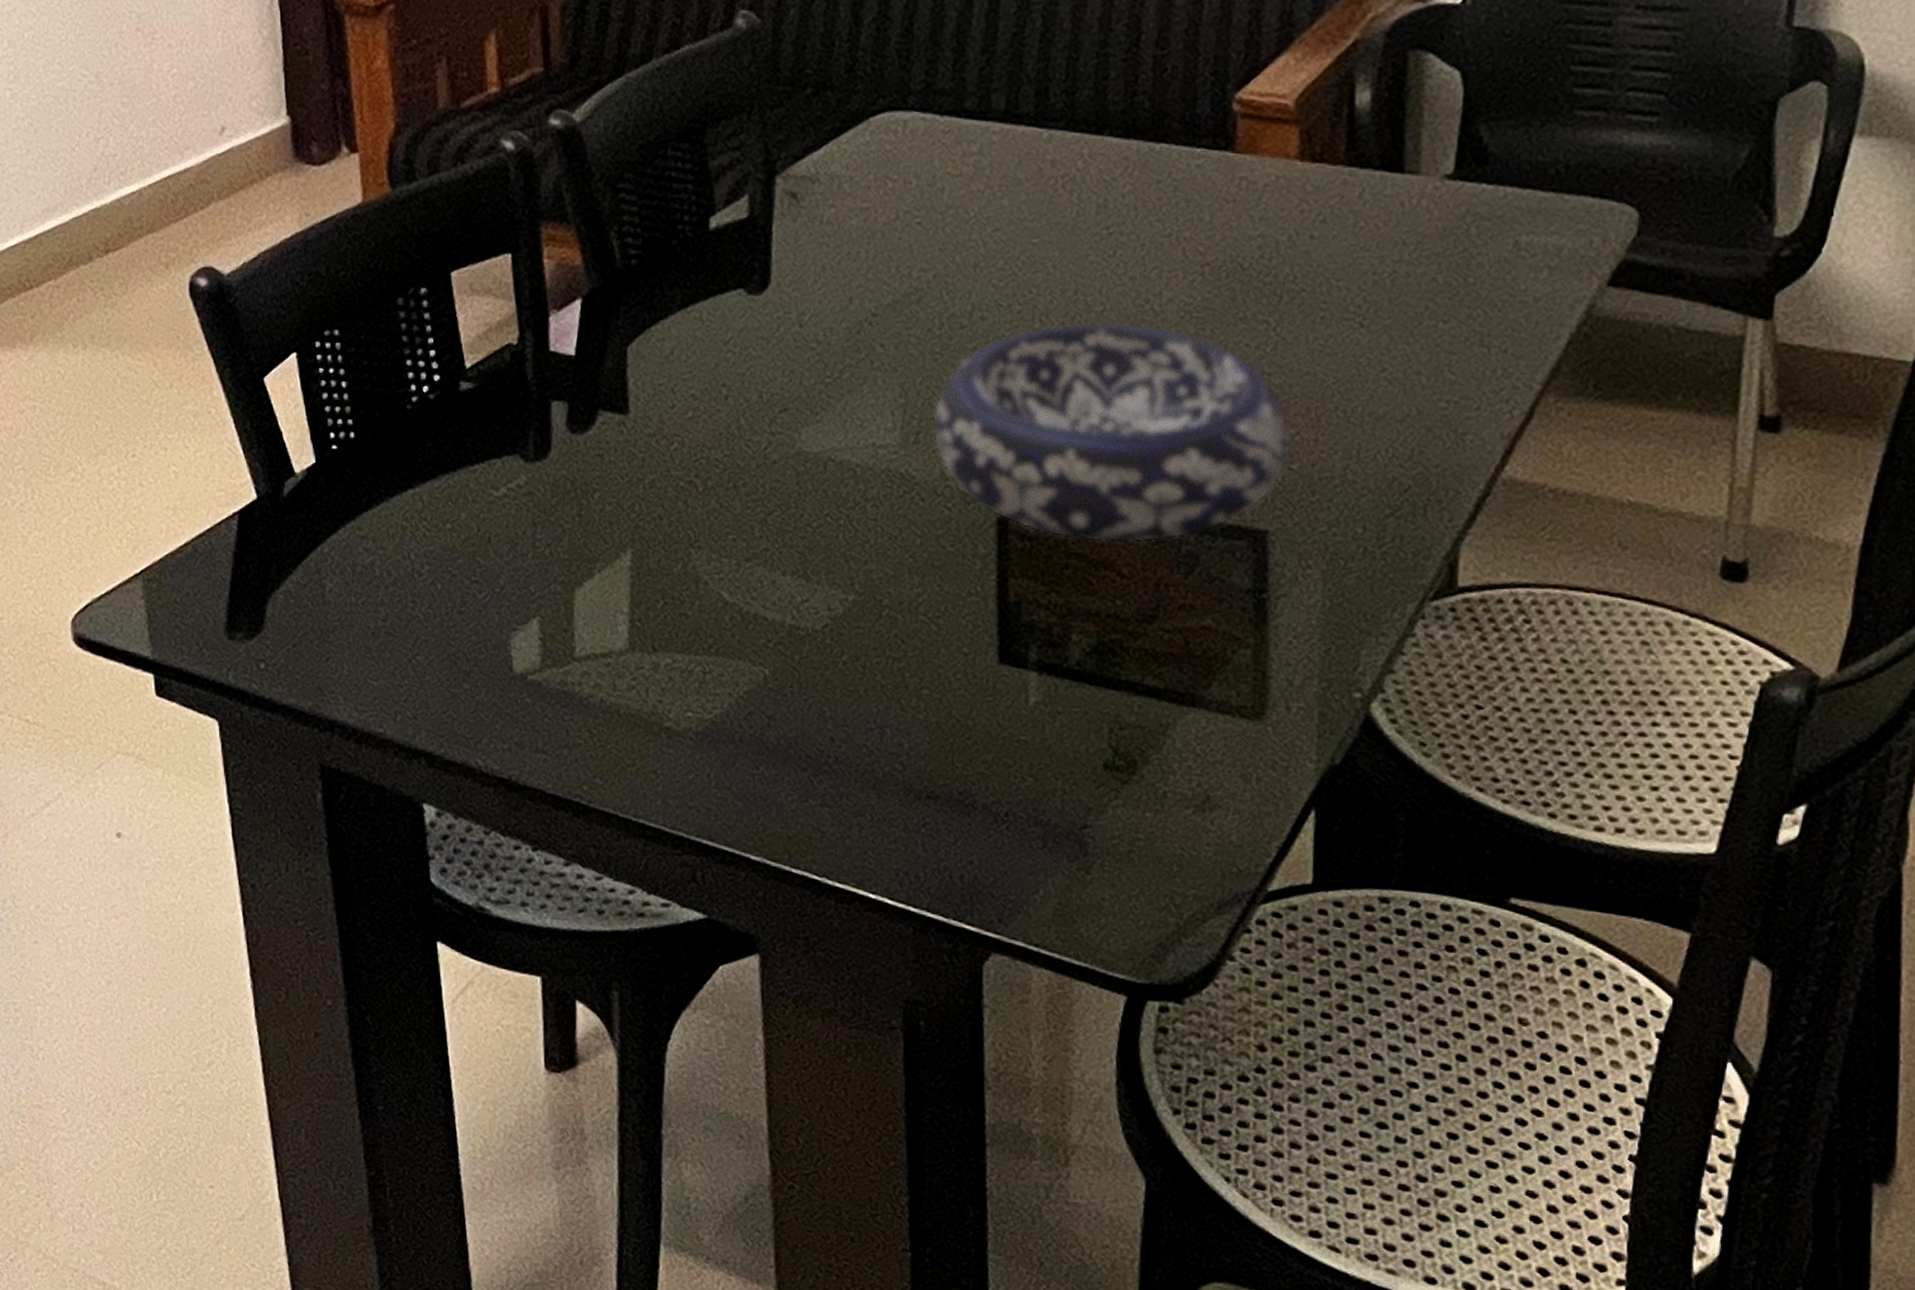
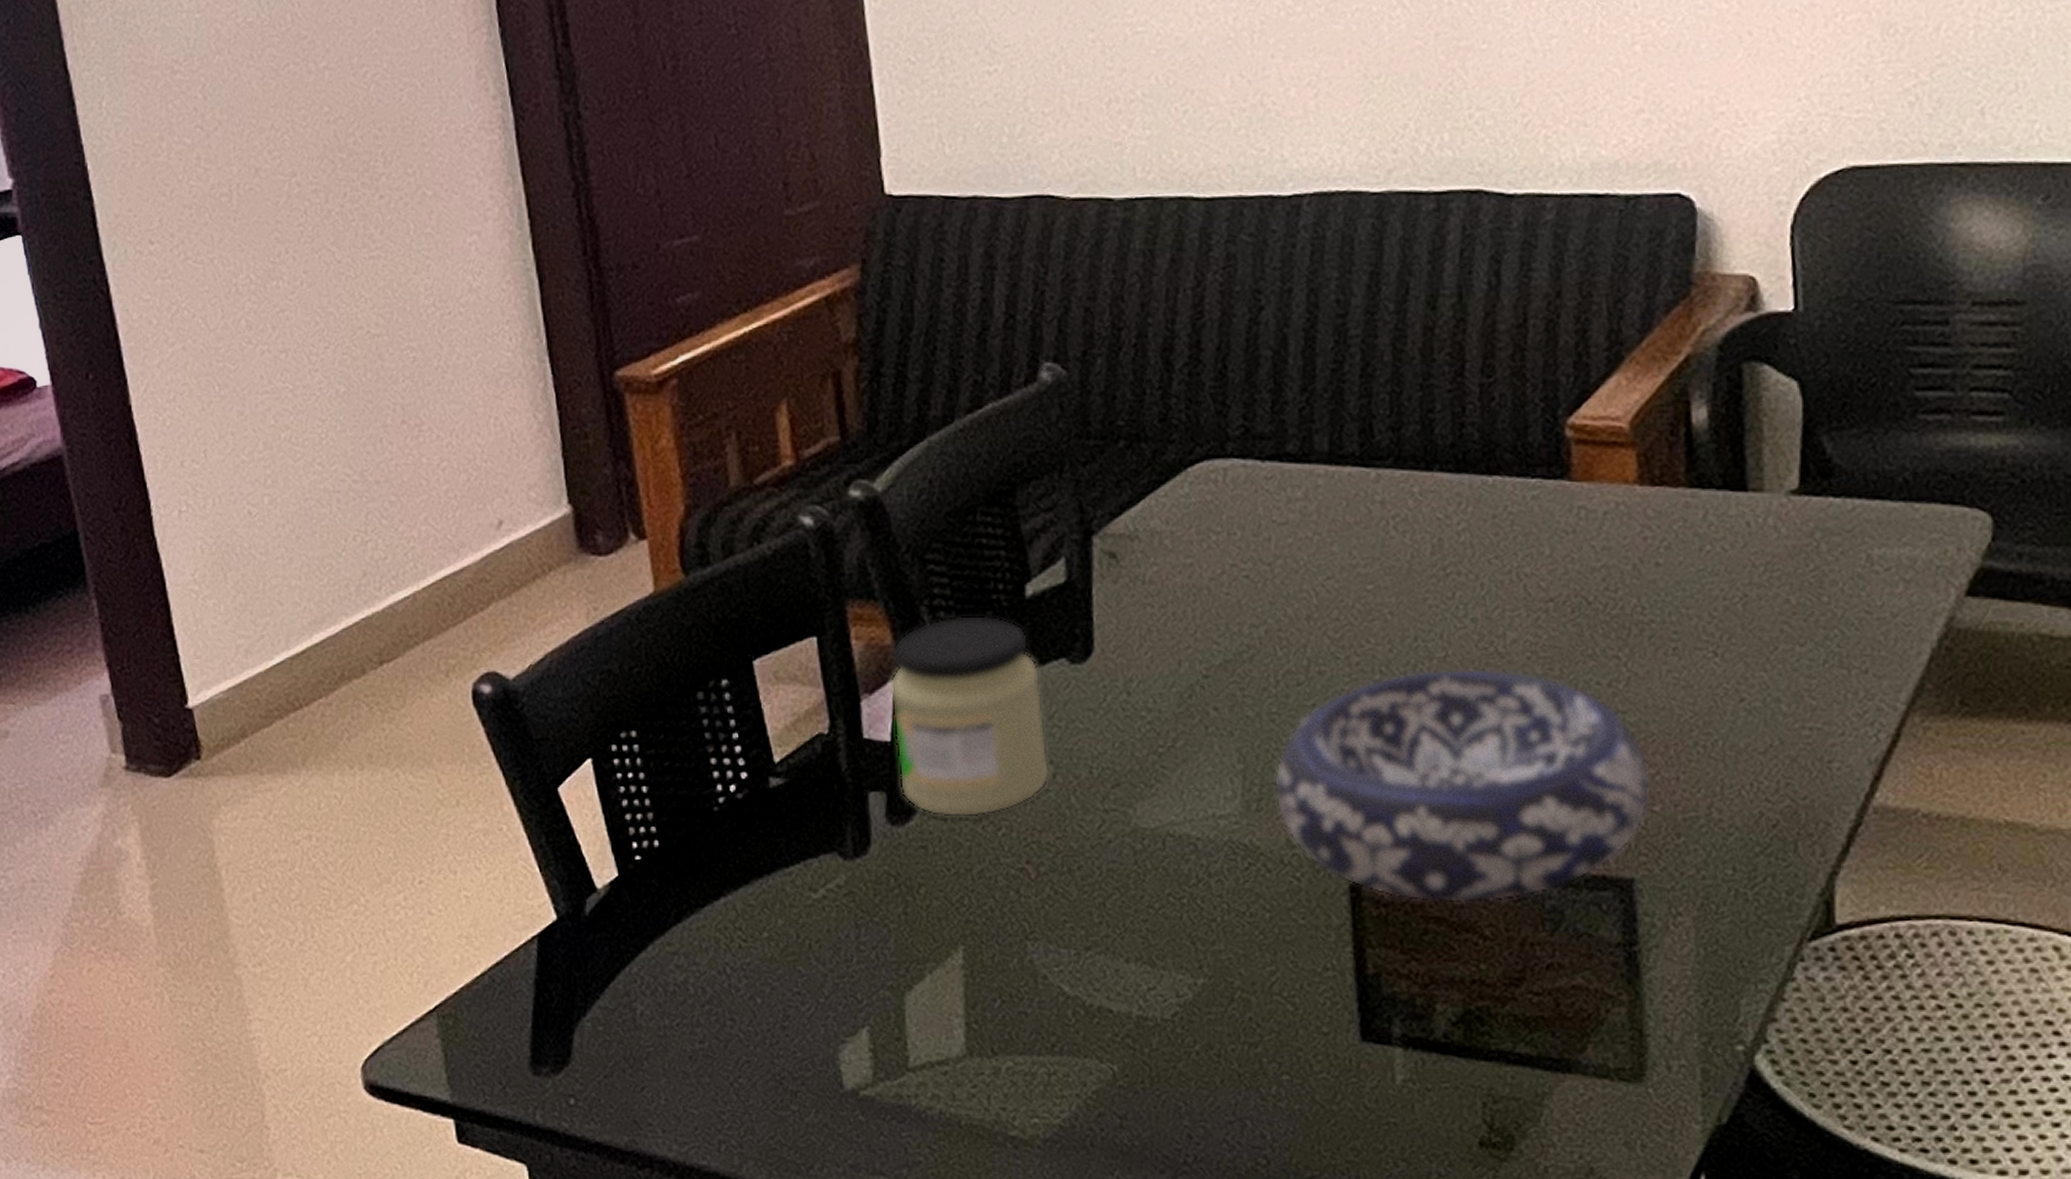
jar: none [575,242,722,431] -> present [888,615,1050,817]

